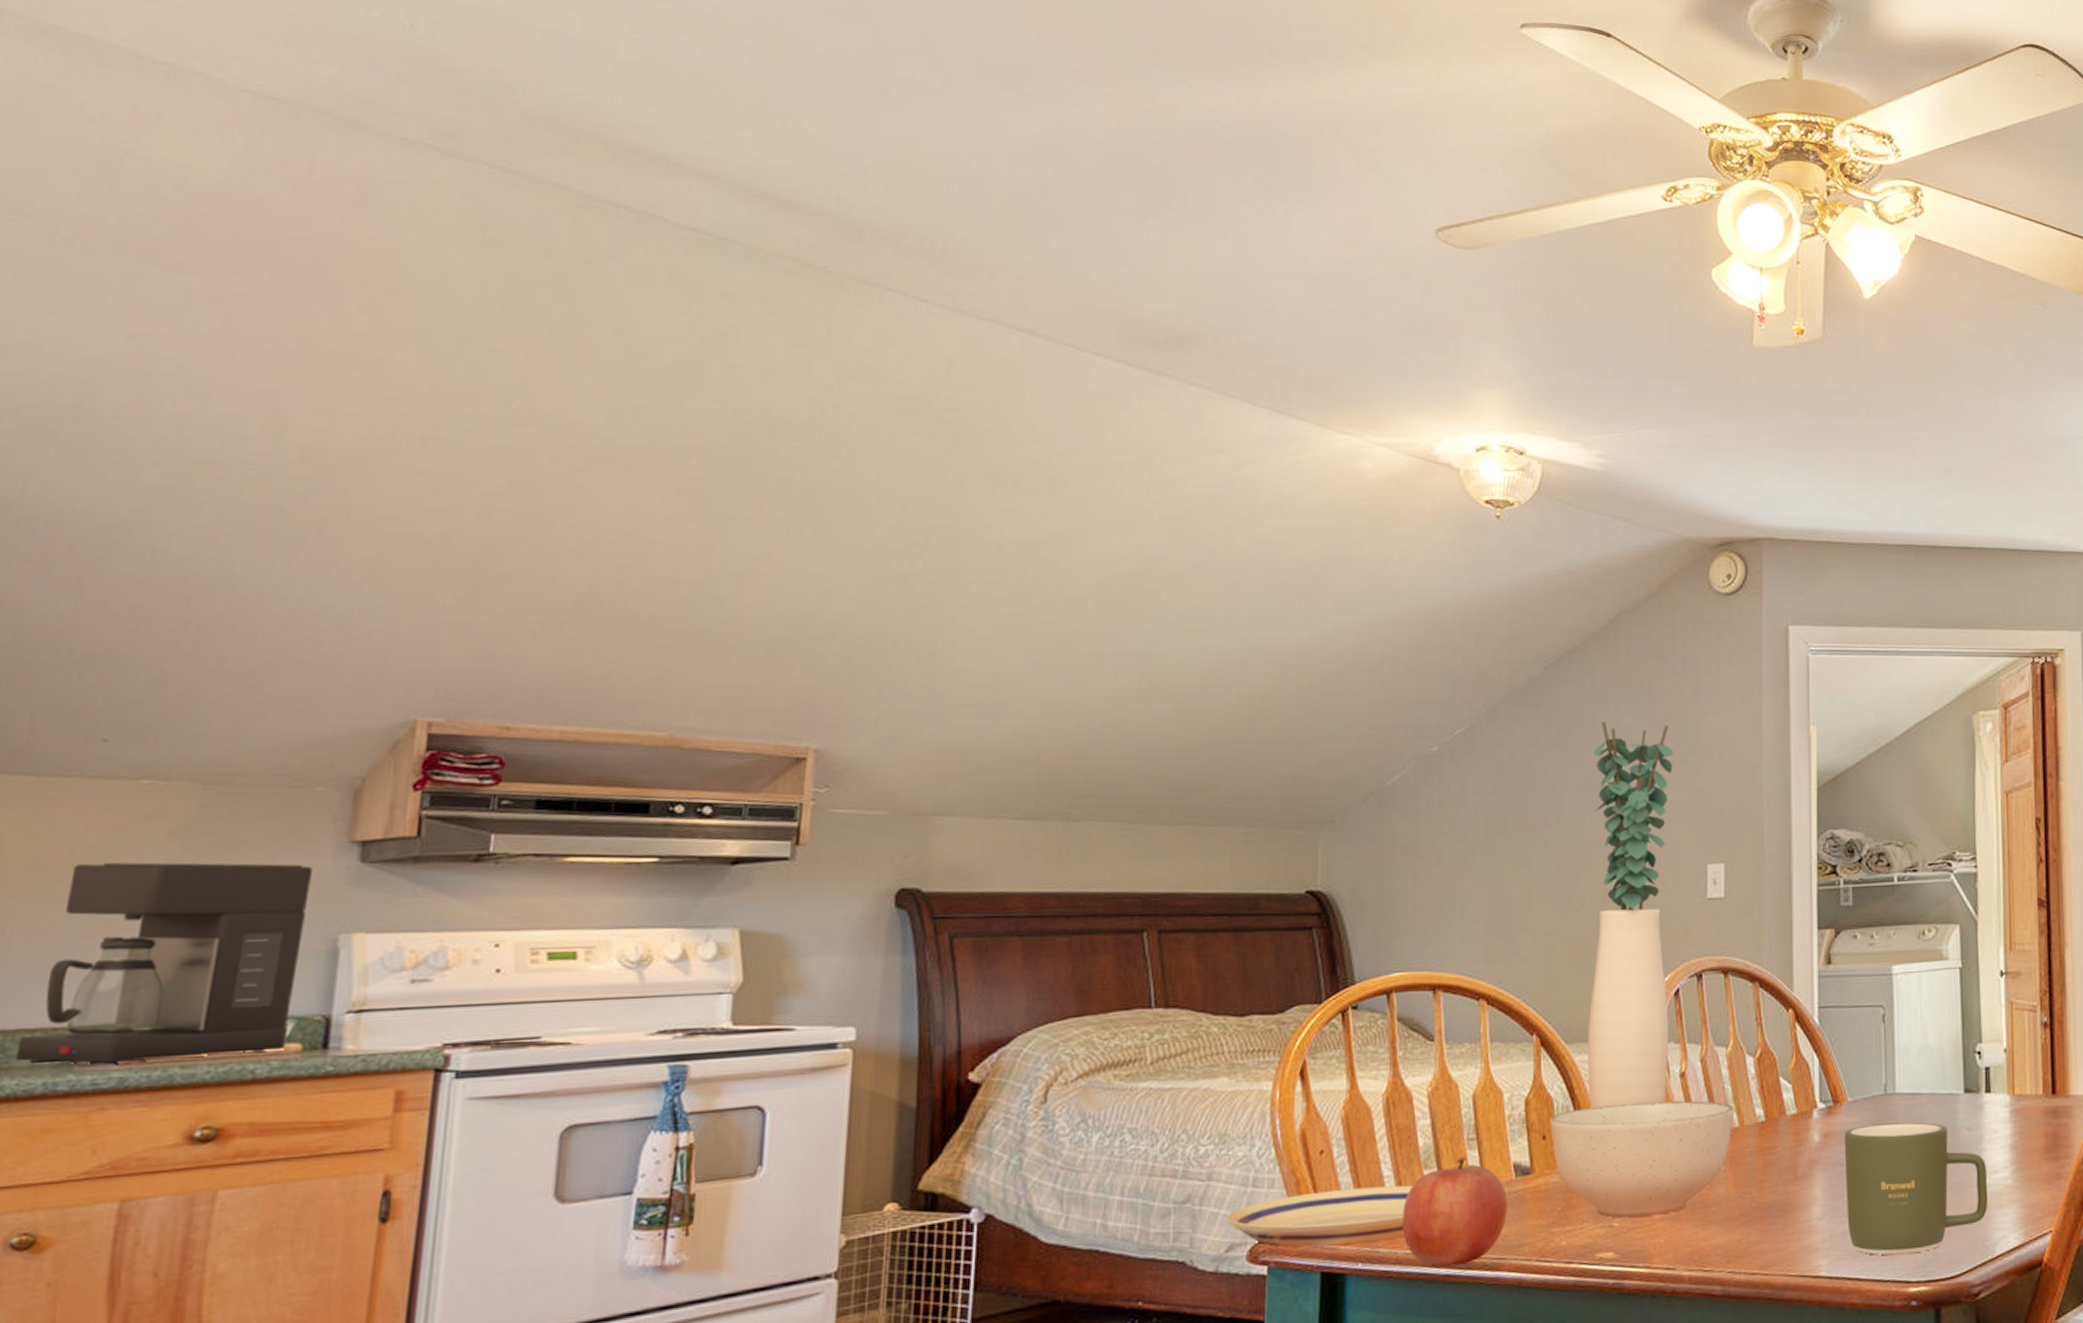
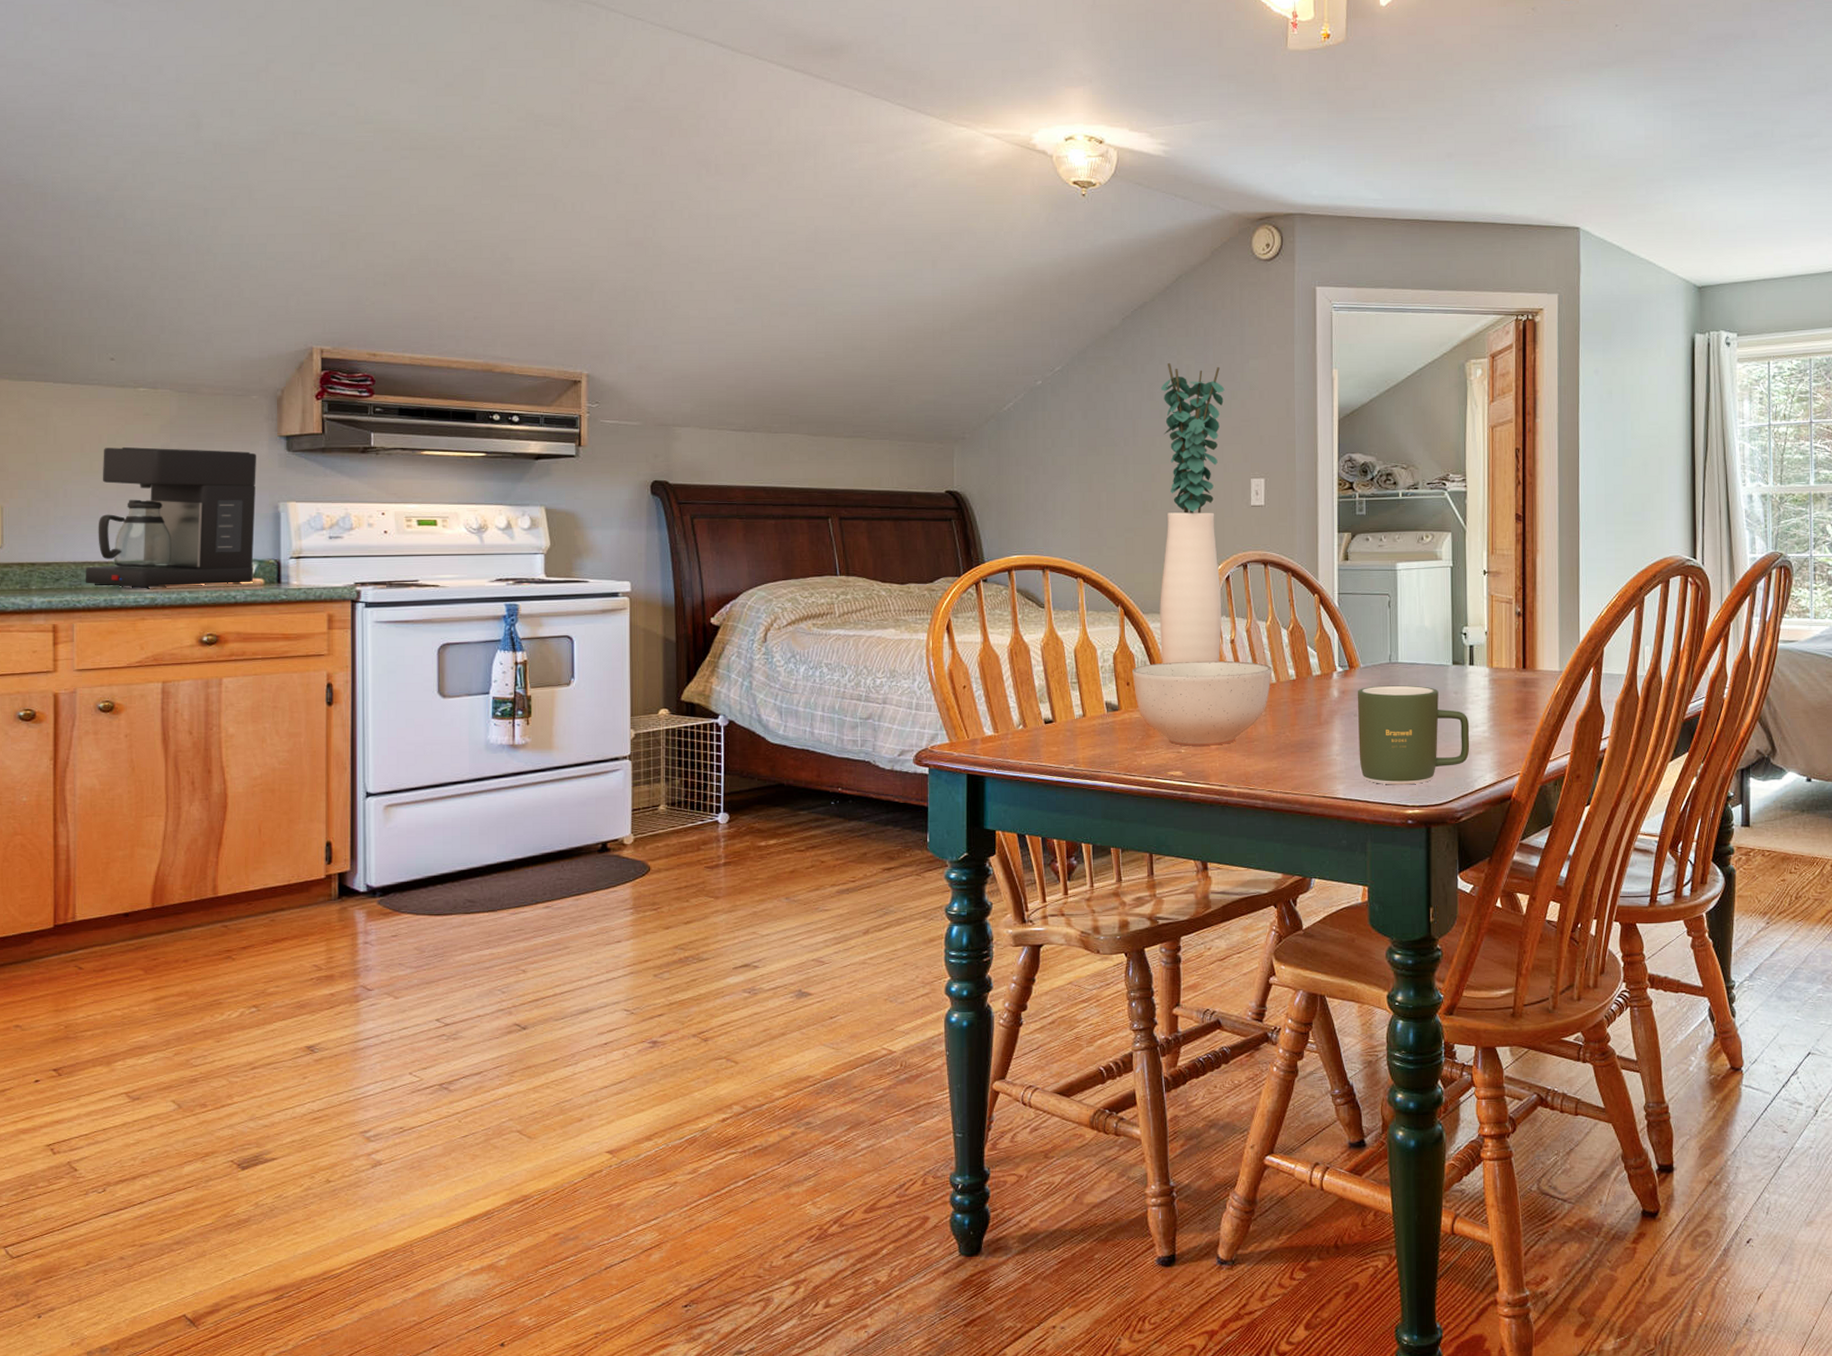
plate: present [1226,1185,1414,1248] -> none [898,714,1032,756]
fruit: present [1402,1157,1507,1267] -> none [1024,695,1101,775]

